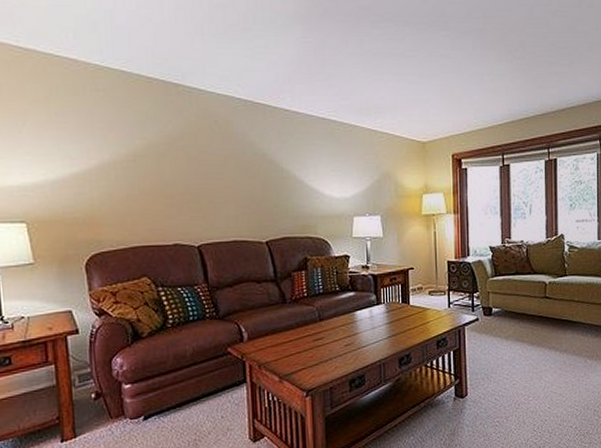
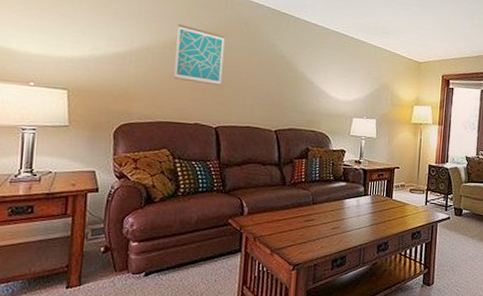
wall art: none [139,131,198,198] -> present [174,24,225,86]

